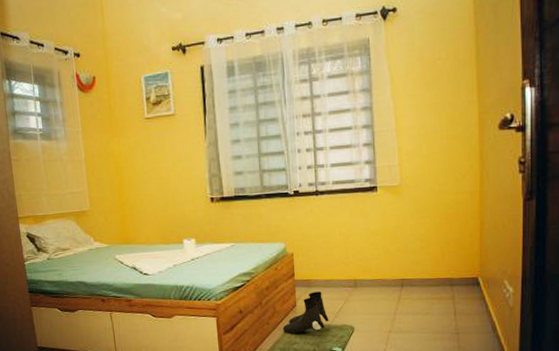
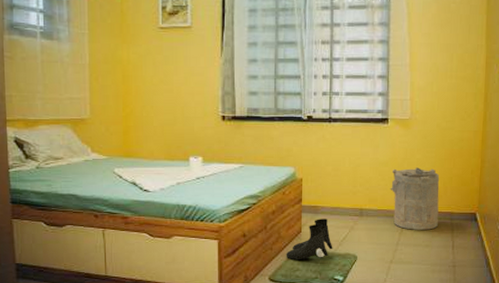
laundry hamper: none [383,234,437,298] -> present [390,167,440,230]

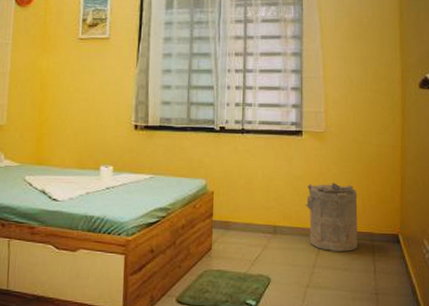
boots: present [286,219,333,259] -> none [195,235,245,280]

